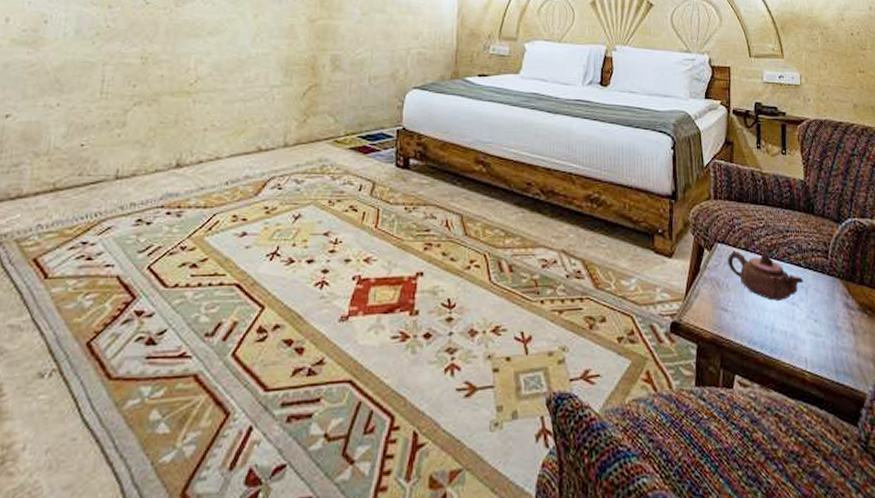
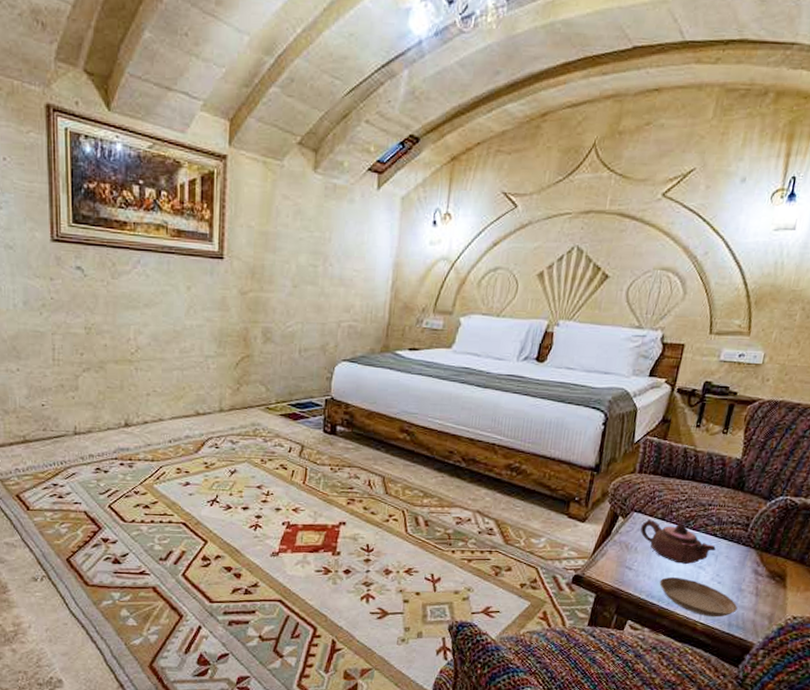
saucer: none [758,317,840,364] -> present [659,577,738,617]

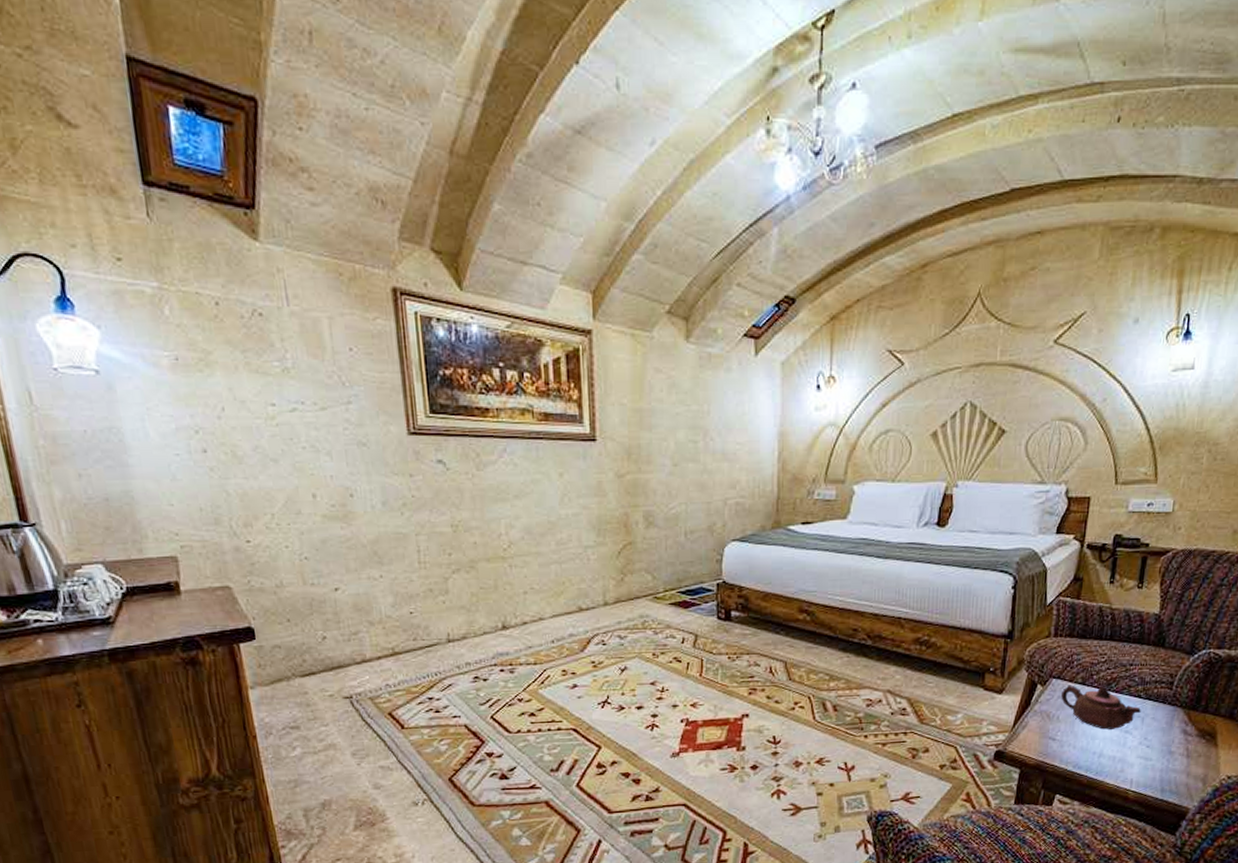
saucer: present [659,577,738,617] -> none [1085,744,1169,784]

